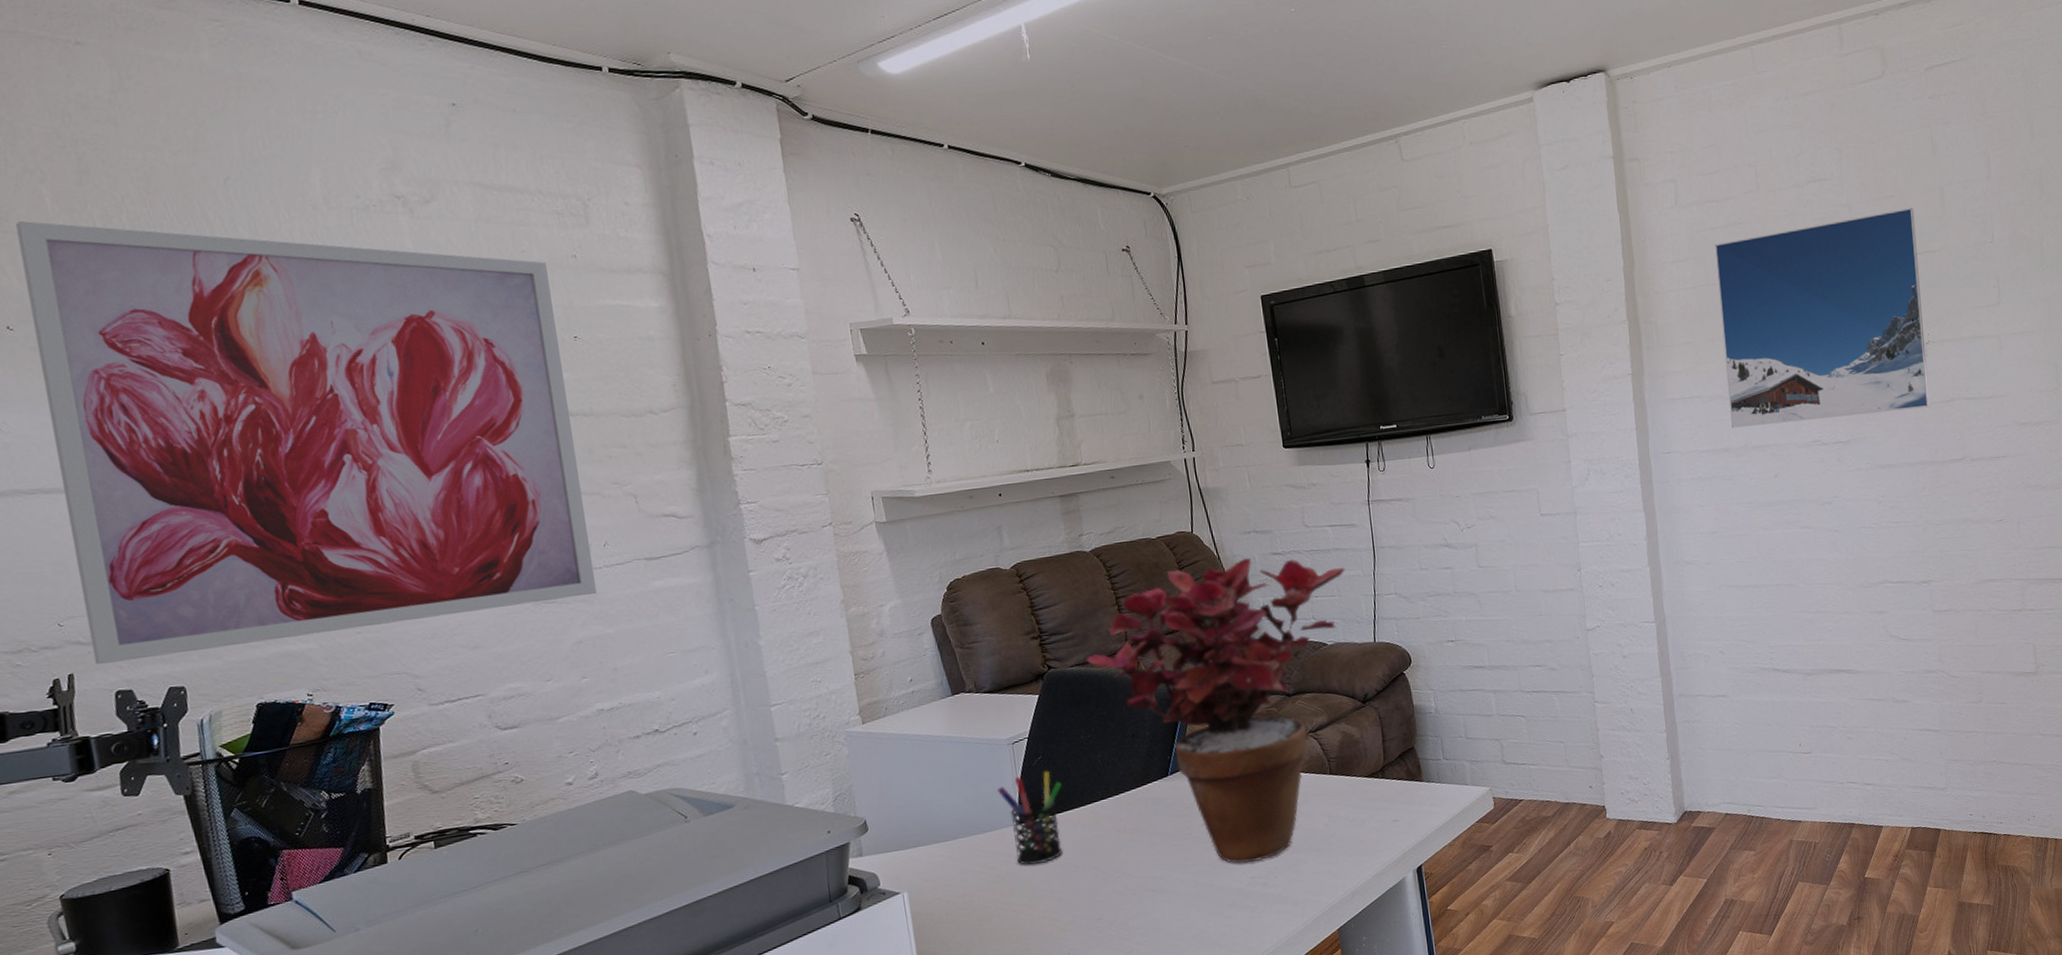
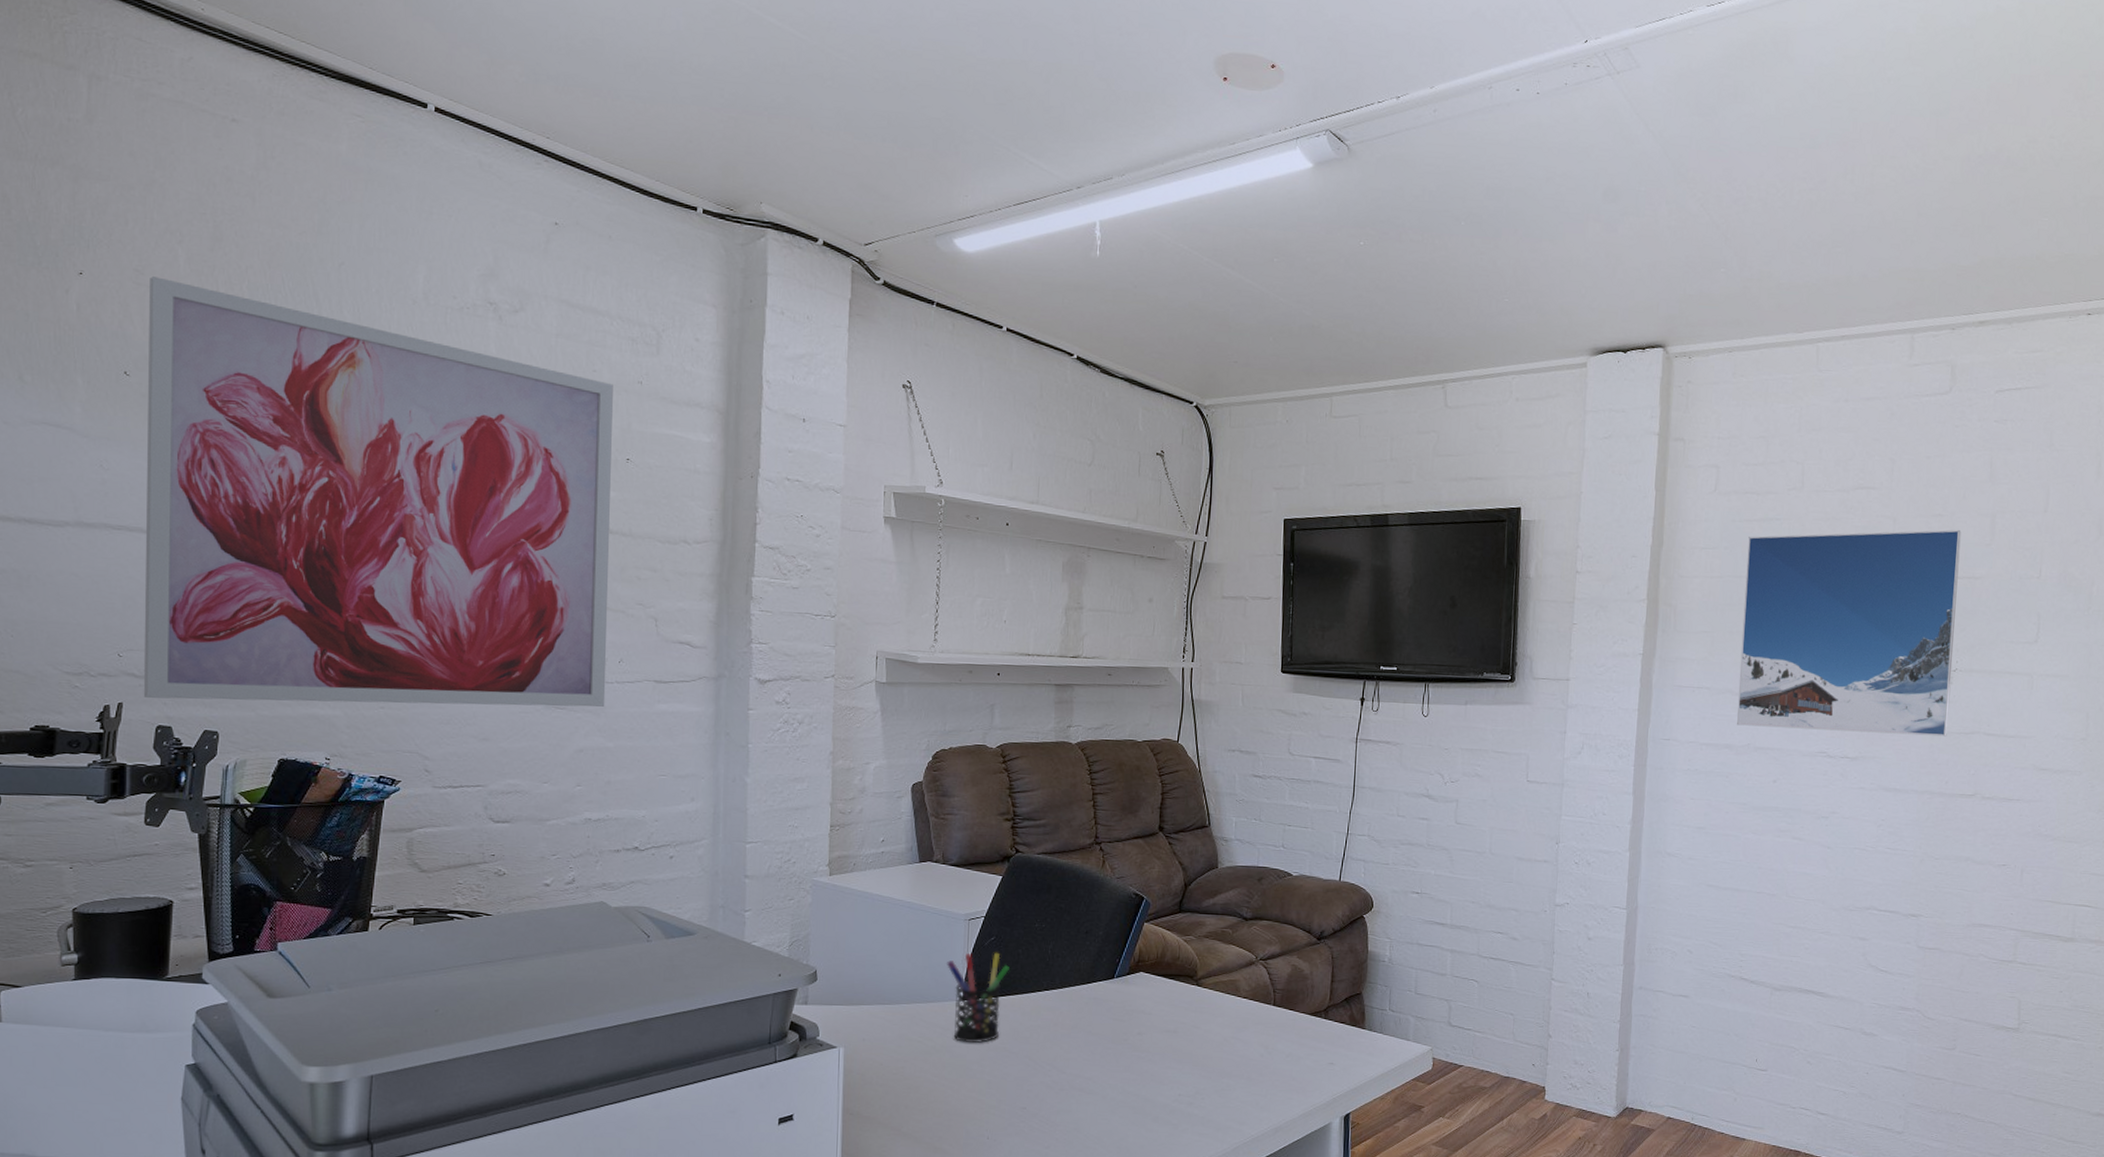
potted plant: present [1086,557,1346,864] -> none [1053,775,1324,1080]

